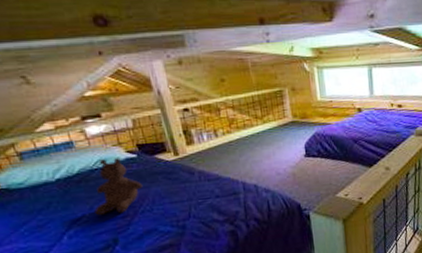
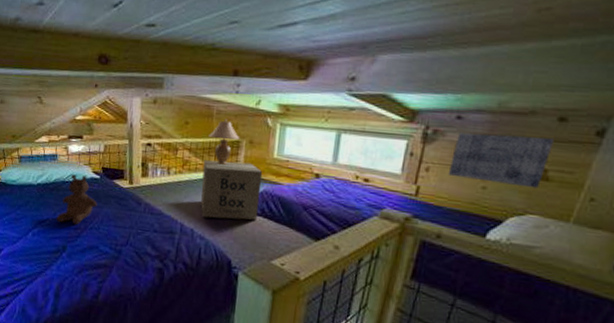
table lamp: none [249,70,282,117] -> present [209,119,240,165]
cardboard box: none [250,110,316,171] -> present [201,160,263,220]

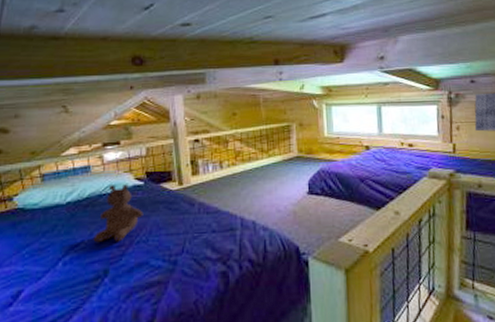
cardboard box: present [201,160,263,220] -> none [256,145,319,207]
table lamp: present [209,119,240,165] -> none [258,106,290,150]

